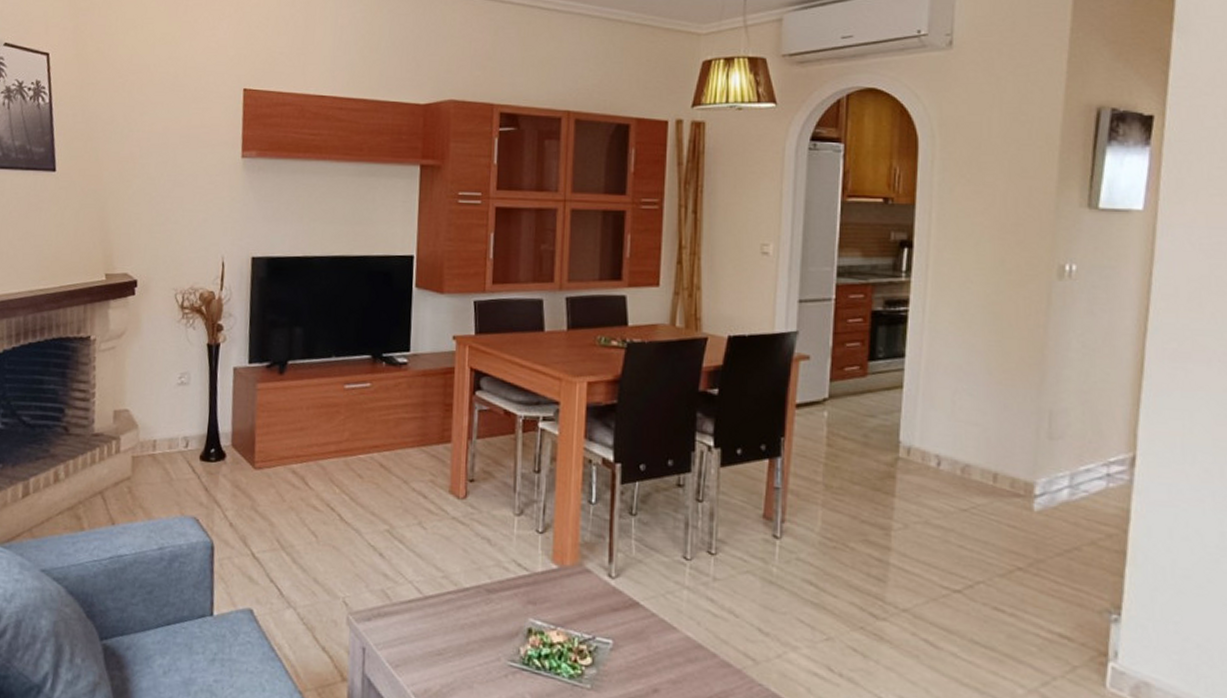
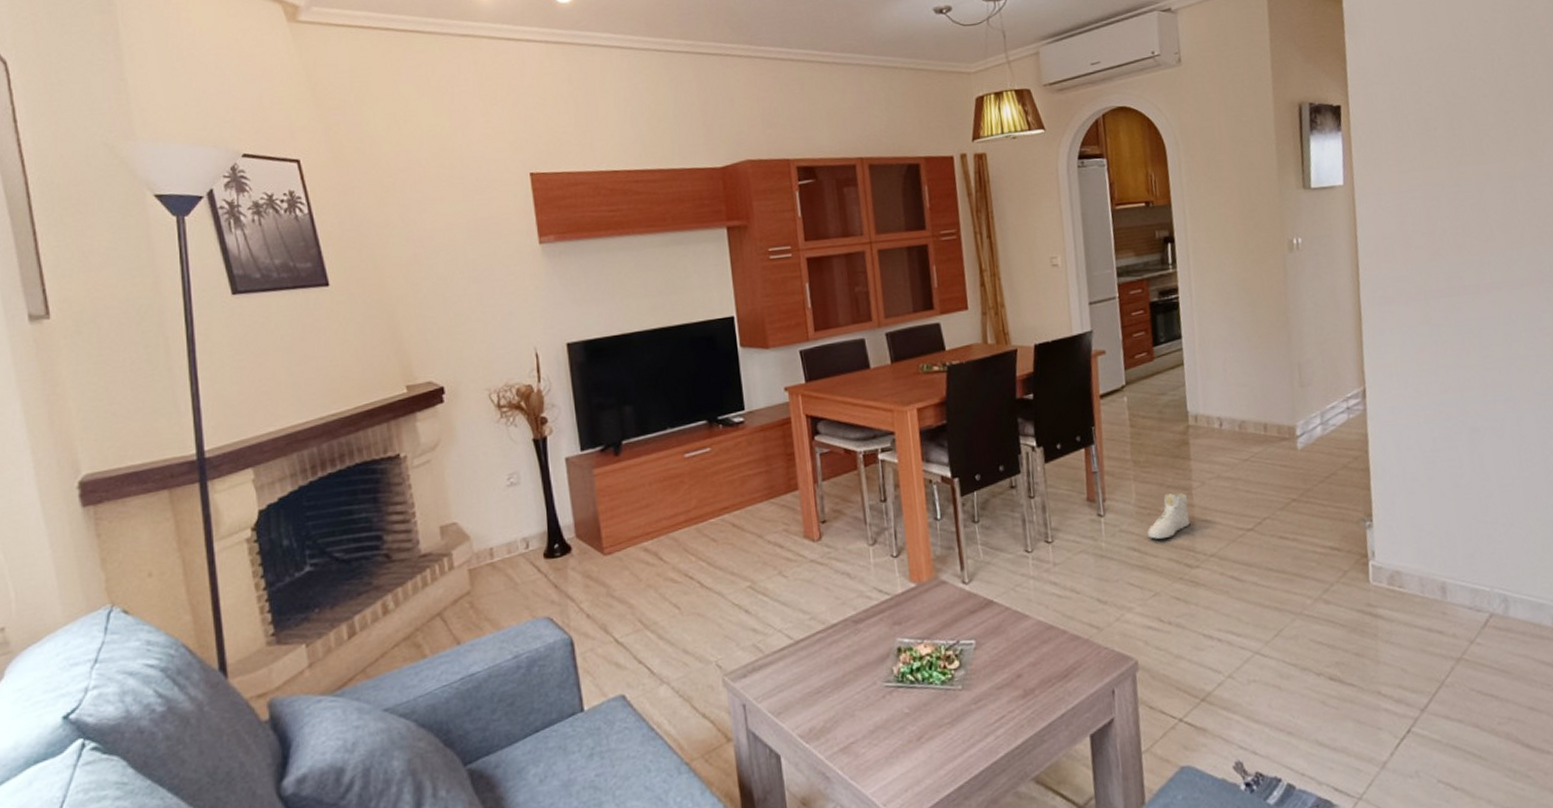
sneaker: none [830,529,883,579] -> present [1147,493,1190,539]

